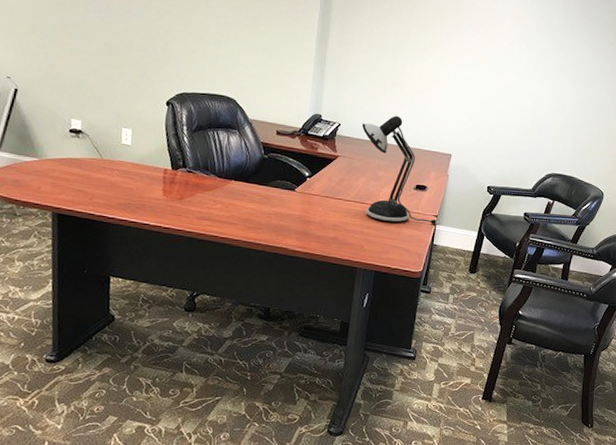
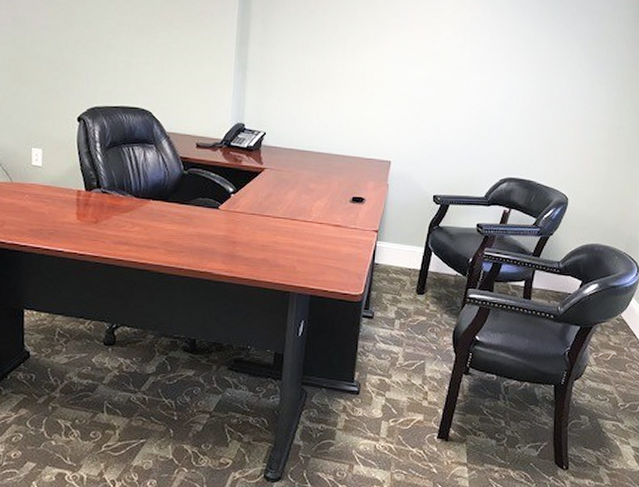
desk lamp: present [362,116,440,225] -> none [290,121,380,242]

